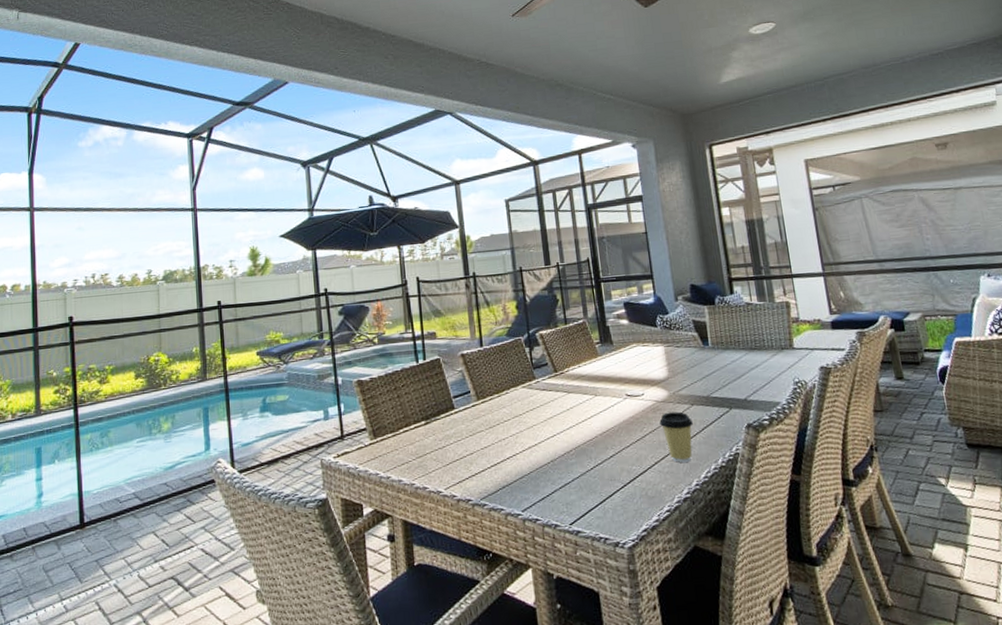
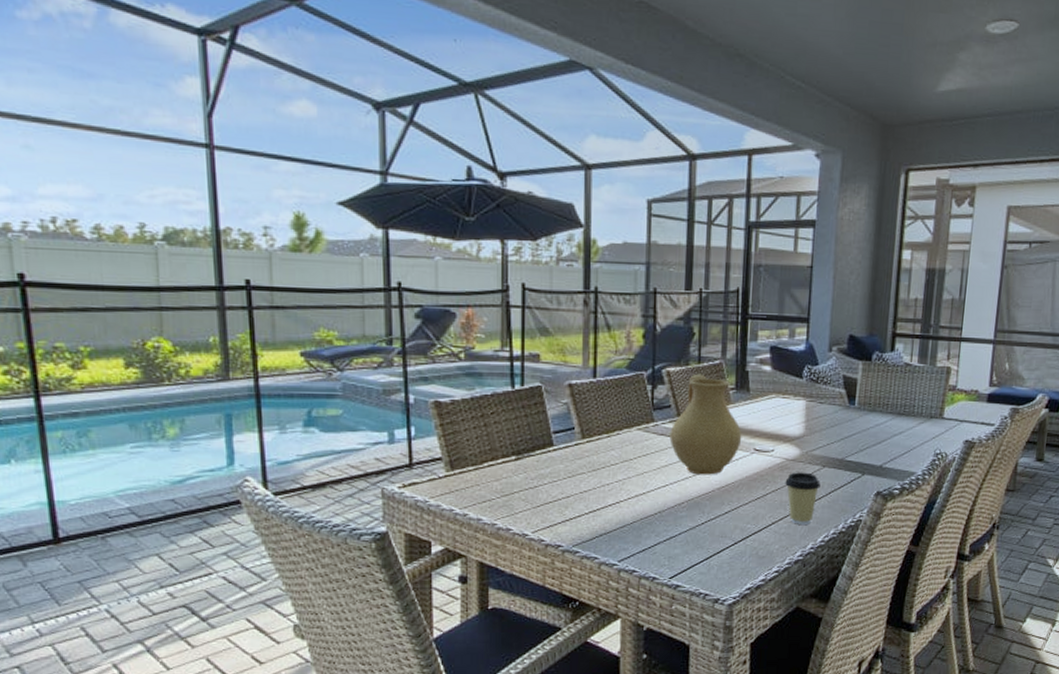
pitcher: none [550,333,614,423] -> present [669,373,742,475]

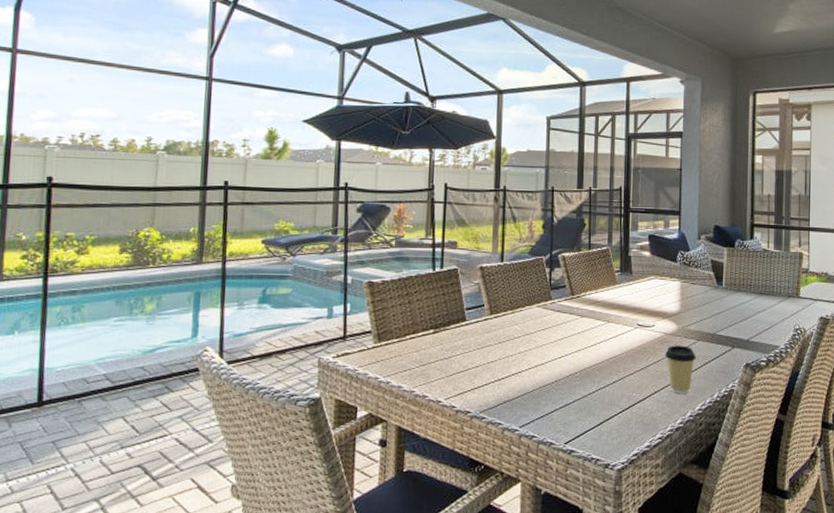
pitcher: present [669,373,742,475] -> none [565,258,627,348]

